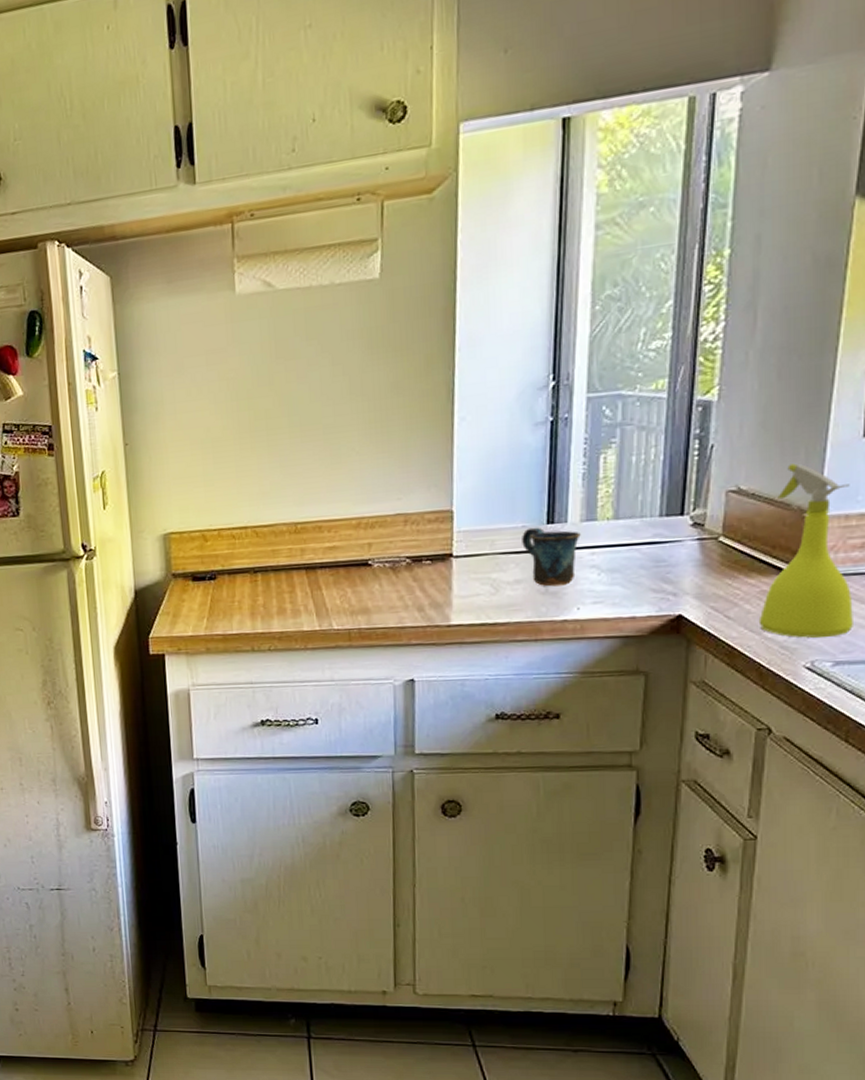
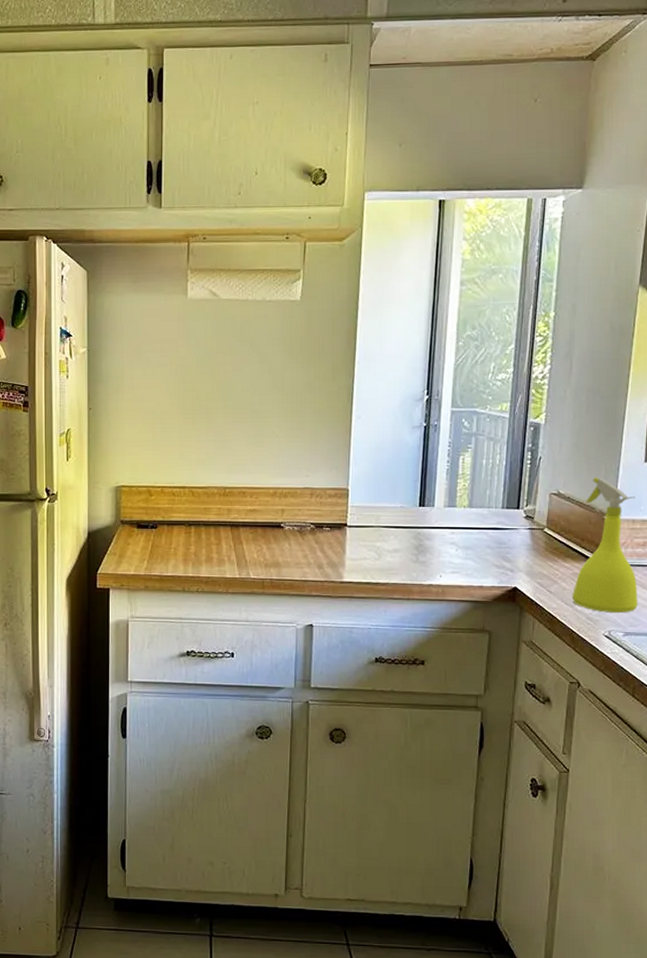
mug: present [522,527,581,587] -> none [400,508,444,557]

